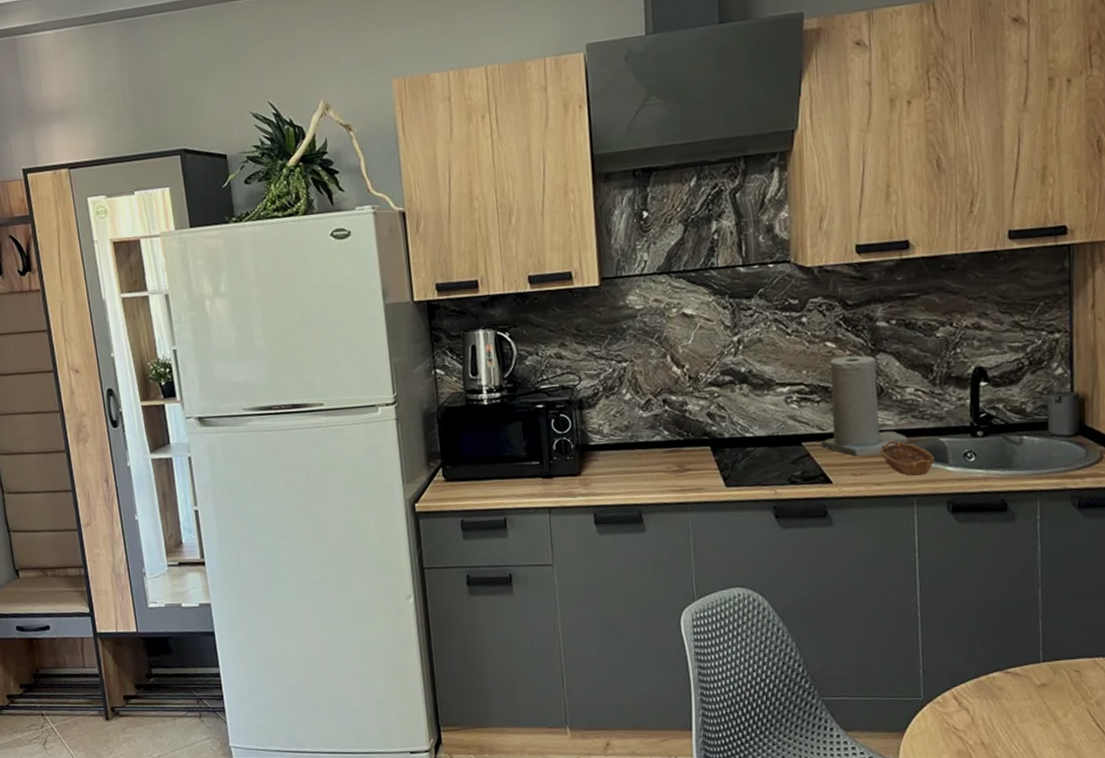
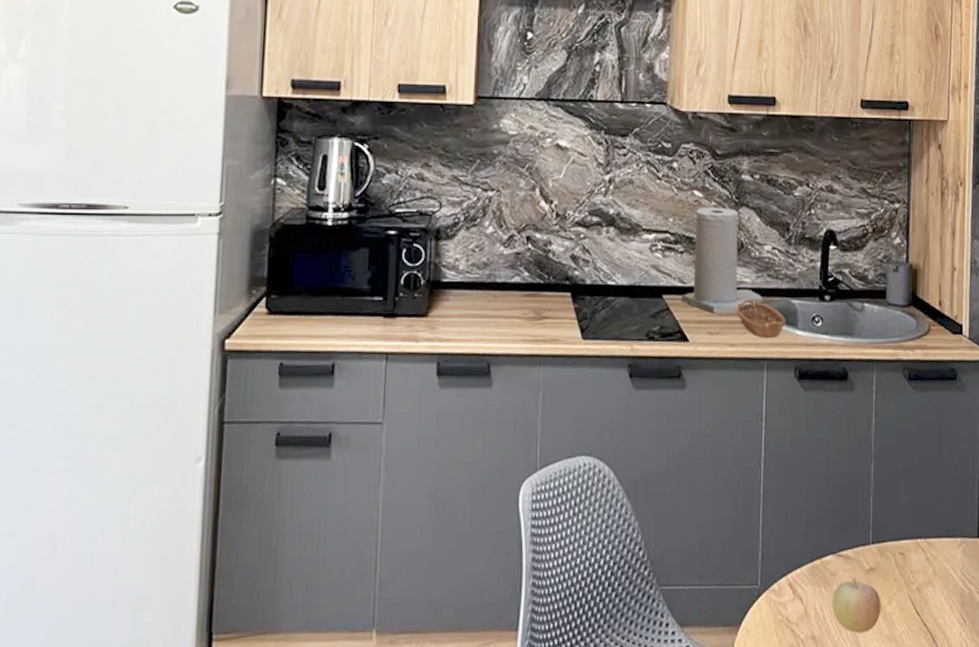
fruit: none [1001,692,1056,741] -> present [832,577,881,633]

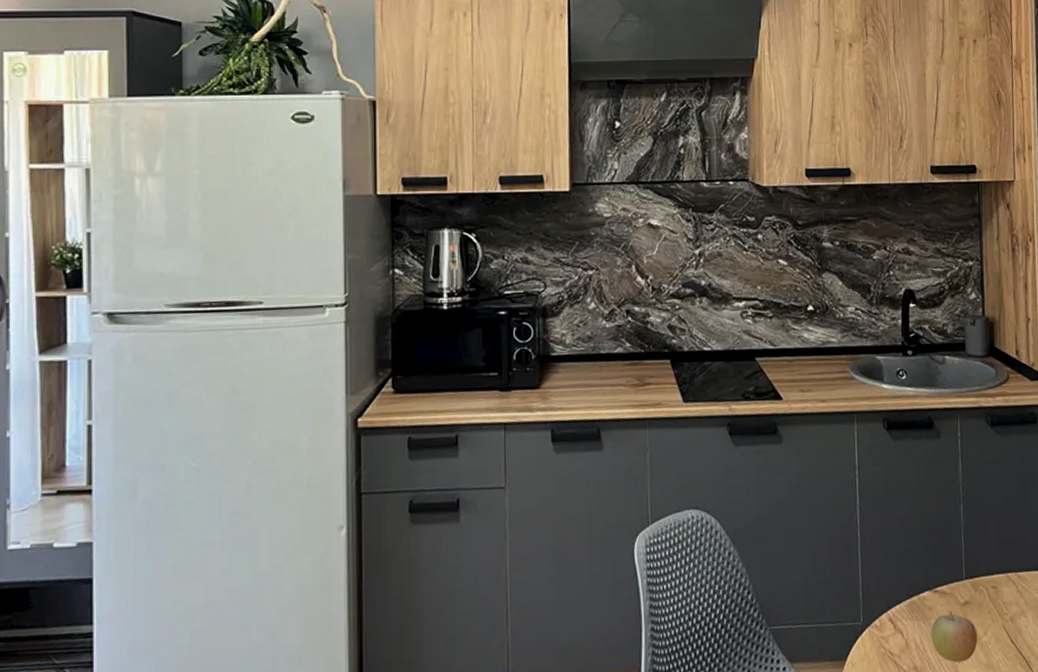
paper towel: present [681,207,763,315] -> none [773,273,850,374]
basket: present [736,300,786,338] -> none [824,358,872,393]

